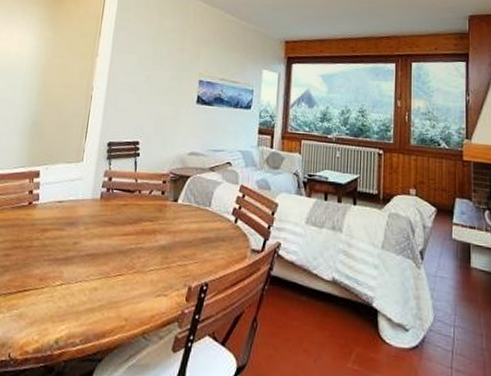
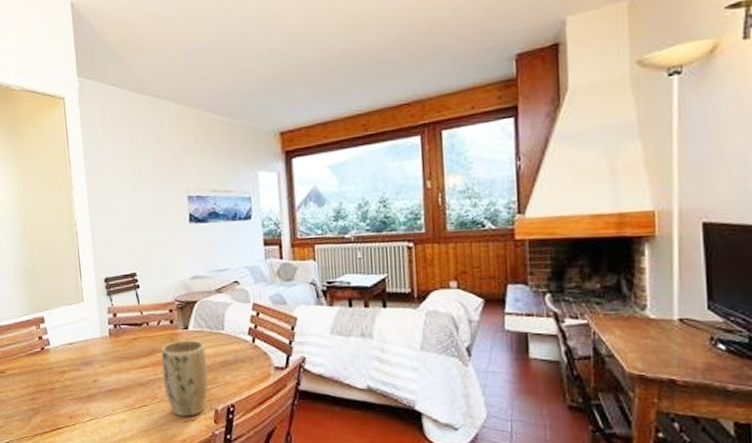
plant pot: none [143,212,190,292] -> present [161,340,208,417]

